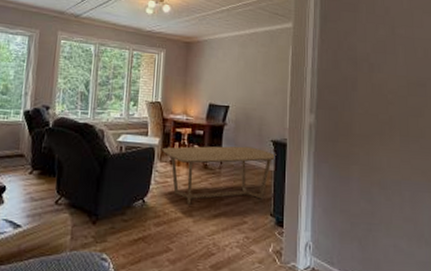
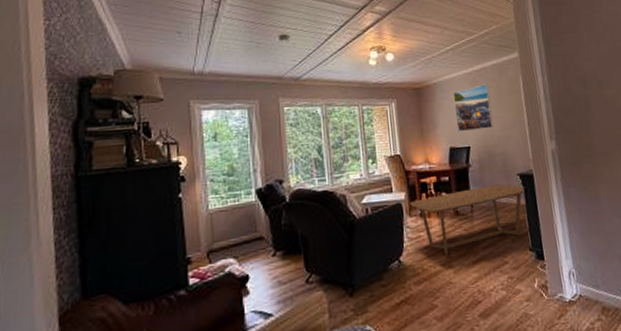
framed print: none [220,48,257,92] -> present [453,84,494,132]

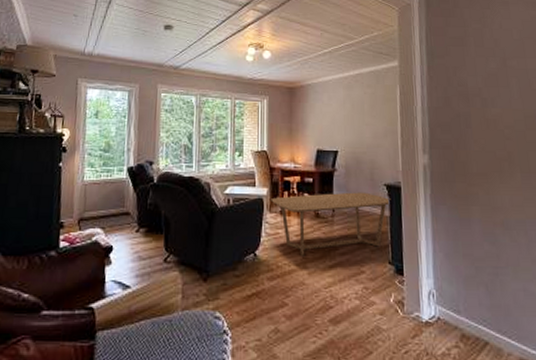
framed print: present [453,84,494,132] -> none [326,90,365,136]

